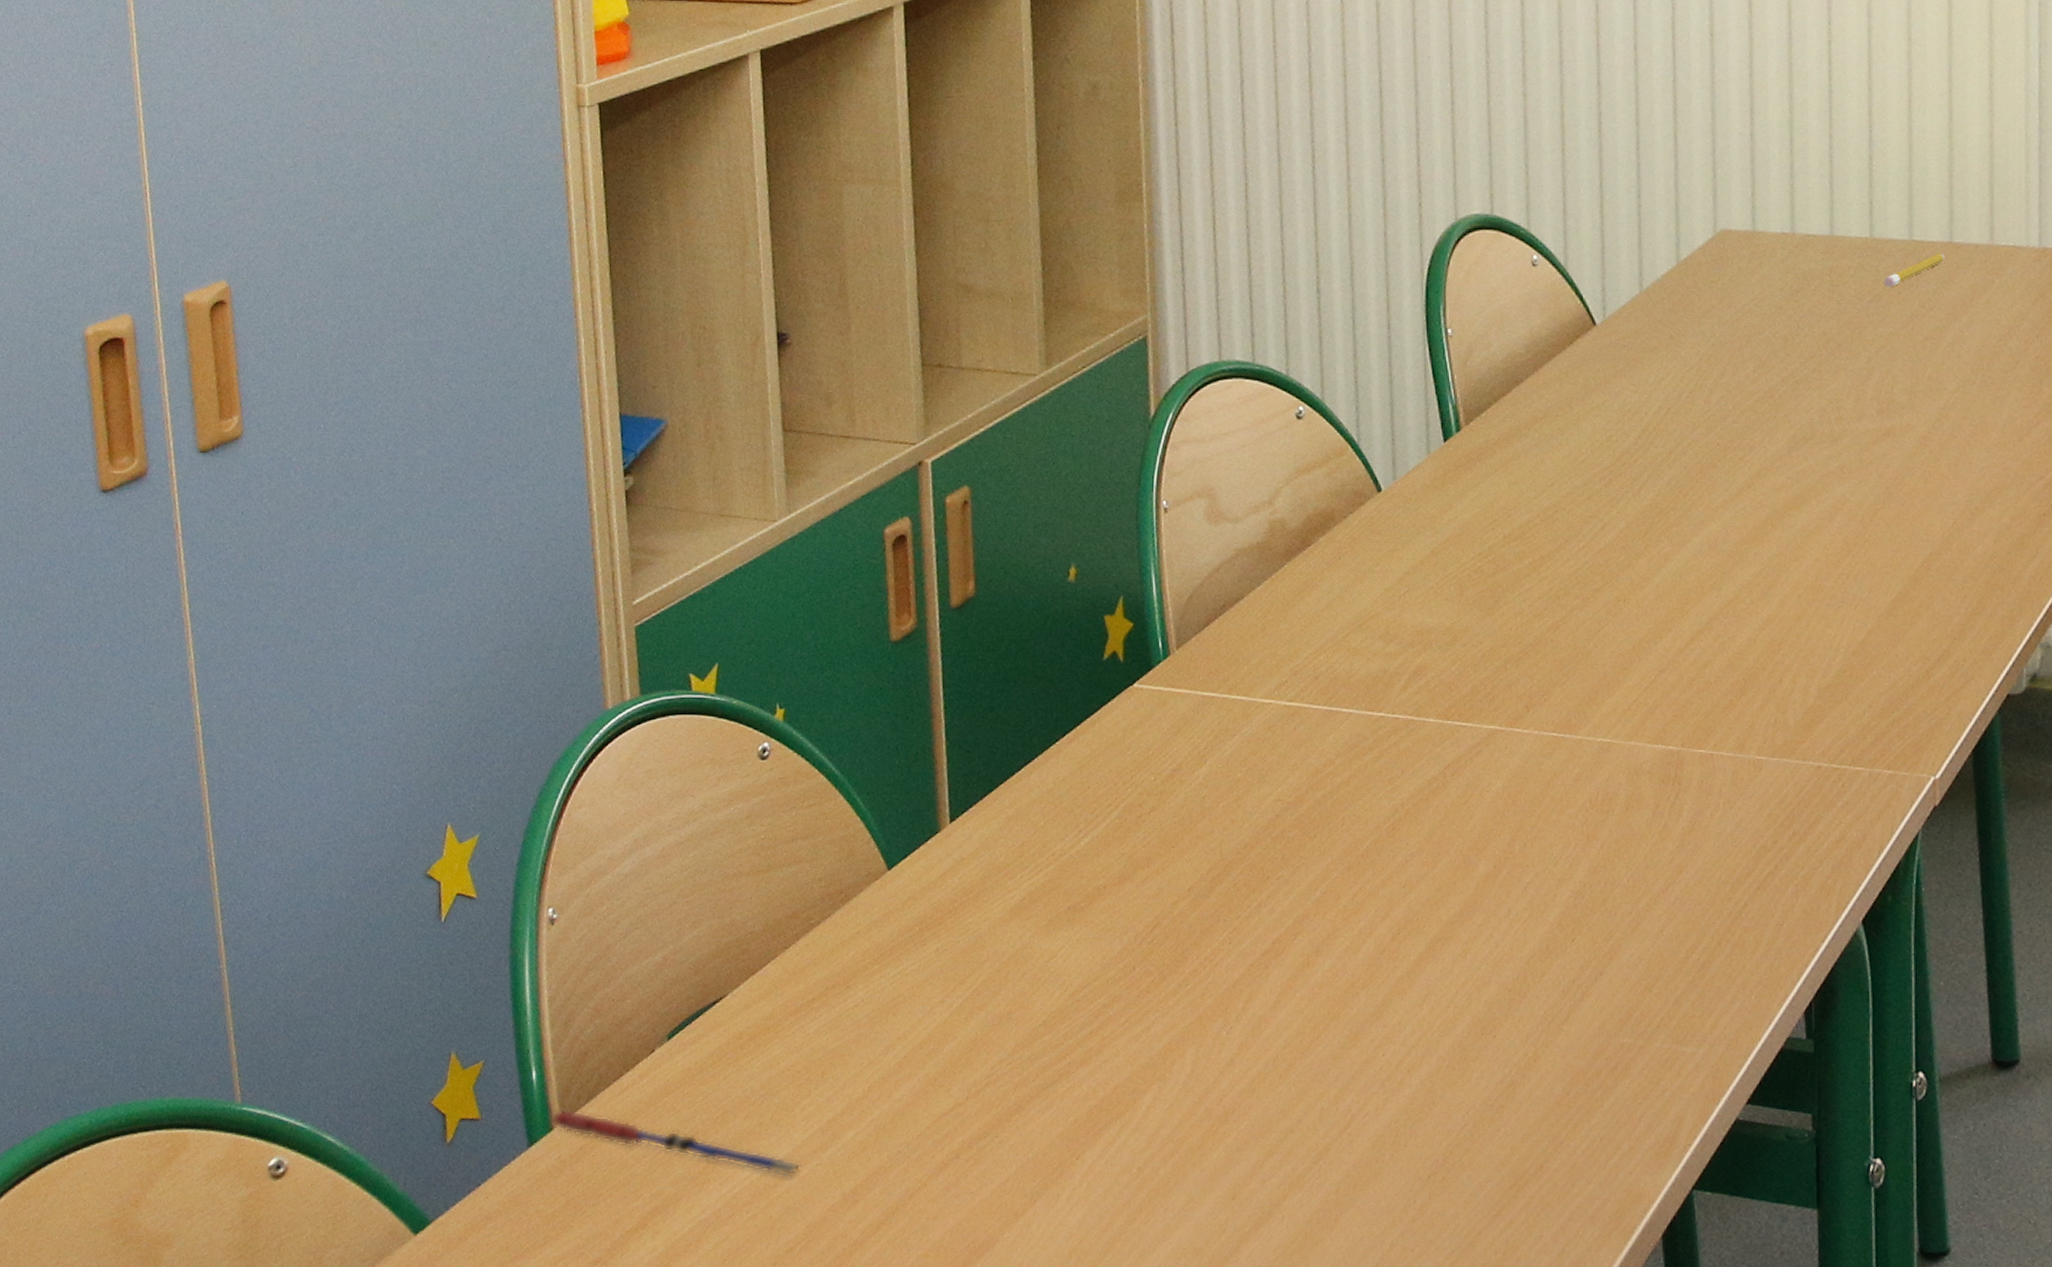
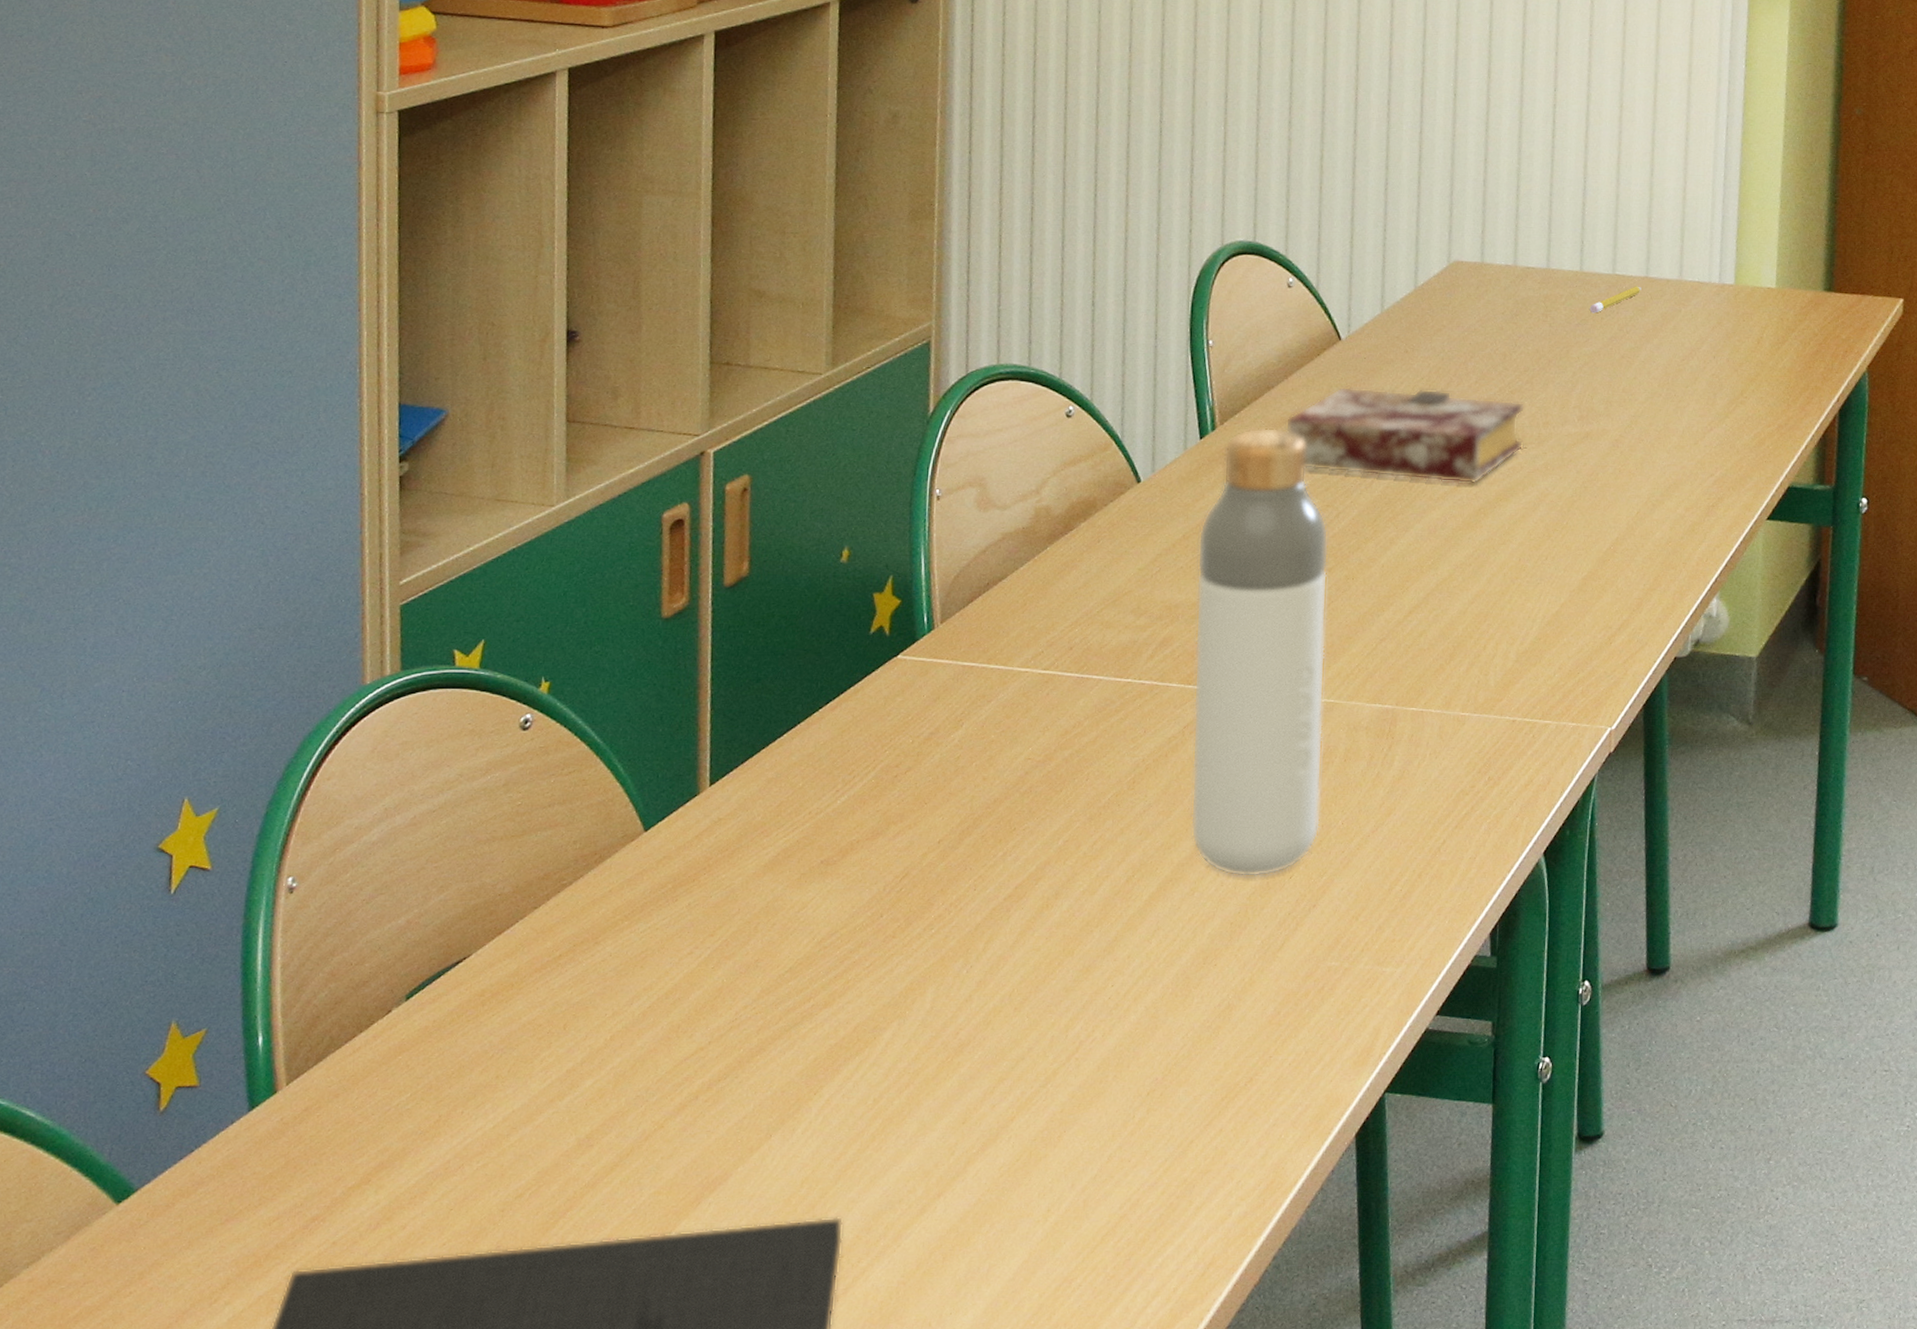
pen: present [551,1109,802,1176] -> none [275,1072,537,1125]
bottle: none [1448,427,1602,939] -> present [1190,427,1329,878]
book: none [1538,379,1814,490] -> present [1285,386,1524,484]

